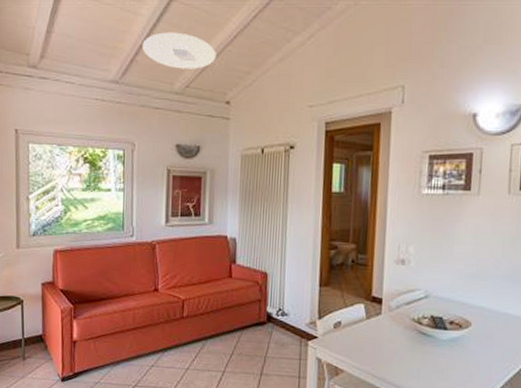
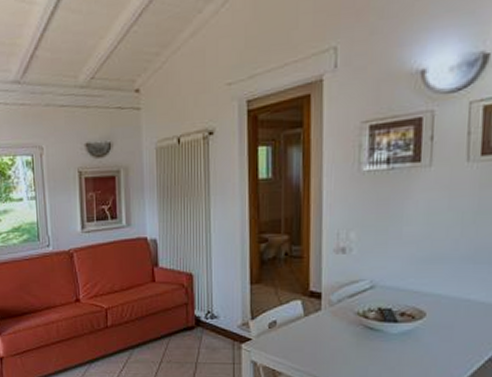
ceiling light: present [142,32,216,69] -> none [41,18,121,60]

